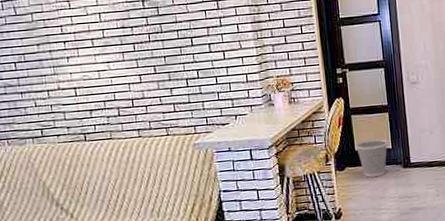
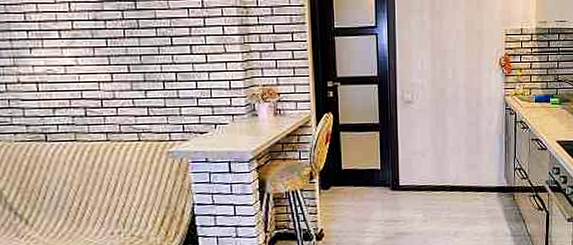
wastebasket: present [355,138,388,177] -> none [342,158,377,198]

